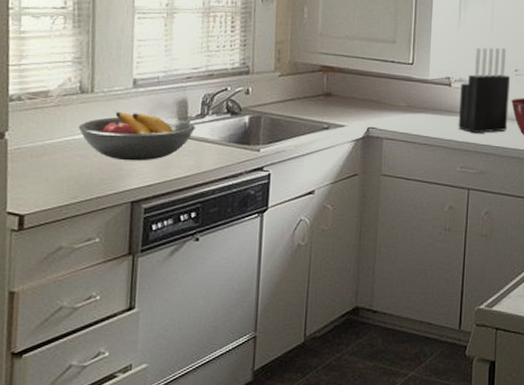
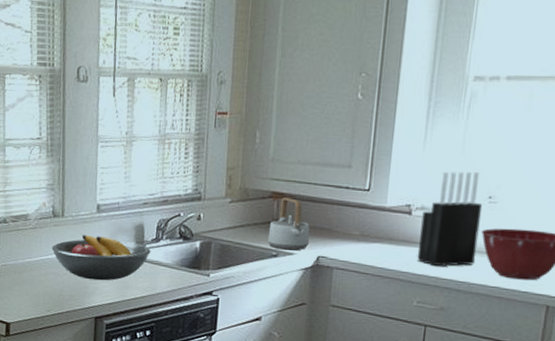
teapot: none [318,71,359,122] -> present [267,197,310,250]

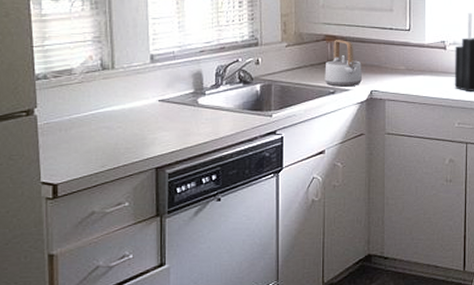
fruit bowl: present [51,234,151,281] -> none [102,85,211,131]

